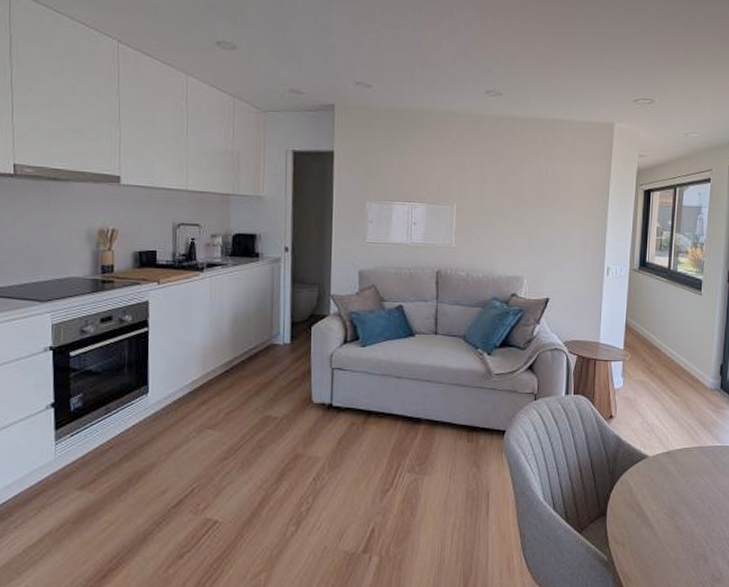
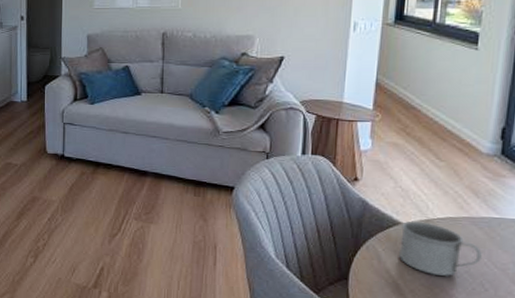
mug: none [646,454,709,504] -> present [398,221,482,277]

